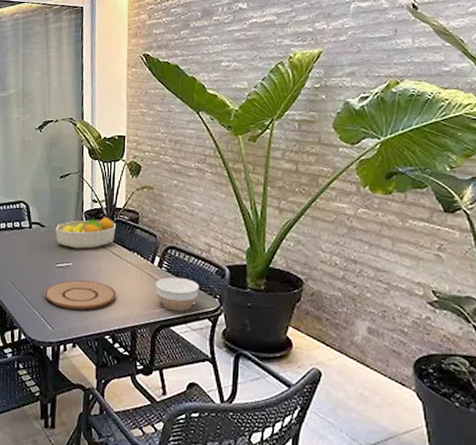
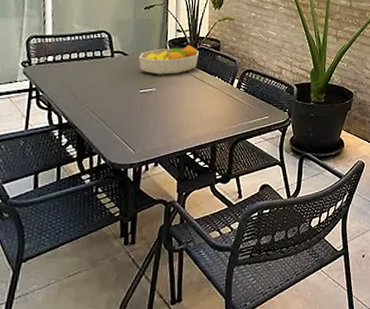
plate: present [44,280,116,310] -> none [126,104,198,131]
bowl: present [156,277,200,311] -> none [234,96,272,125]

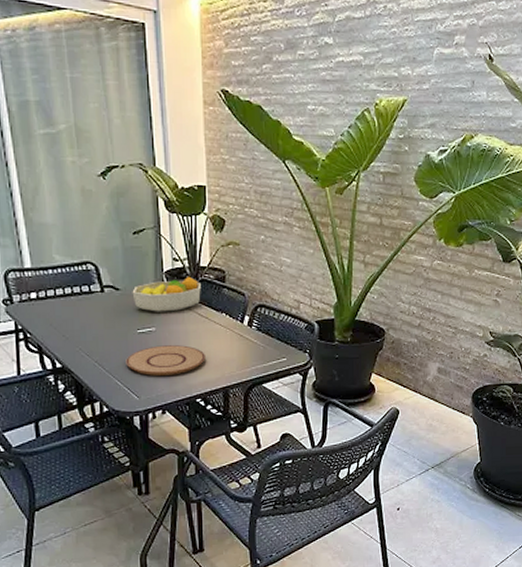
plate: none [126,104,198,131] -> present [126,345,205,376]

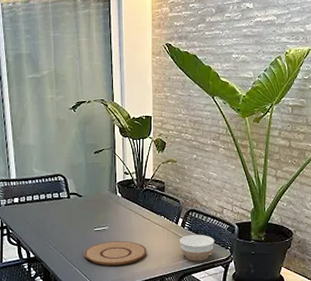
fruit bowl: present [132,276,201,312] -> none [91,186,145,215]
bowl: none [247,335,290,368] -> present [180,234,215,261]

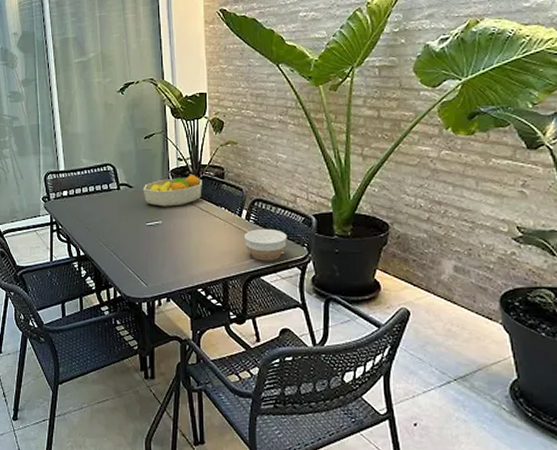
plate: present [84,241,147,265] -> none [136,237,206,265]
fruit bowl: none [91,186,145,215] -> present [143,174,202,207]

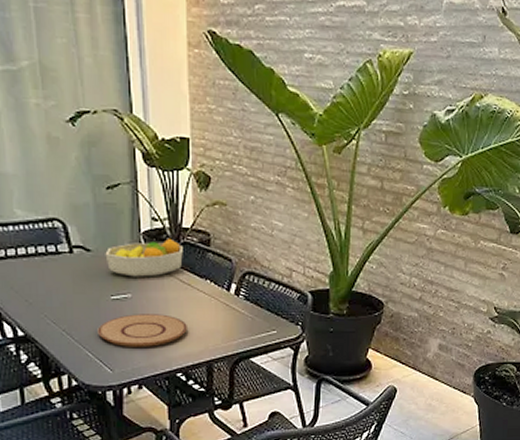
plate: none [136,237,206,265] -> present [97,314,187,347]
bowl: present [245,228,288,261] -> none [233,305,281,341]

